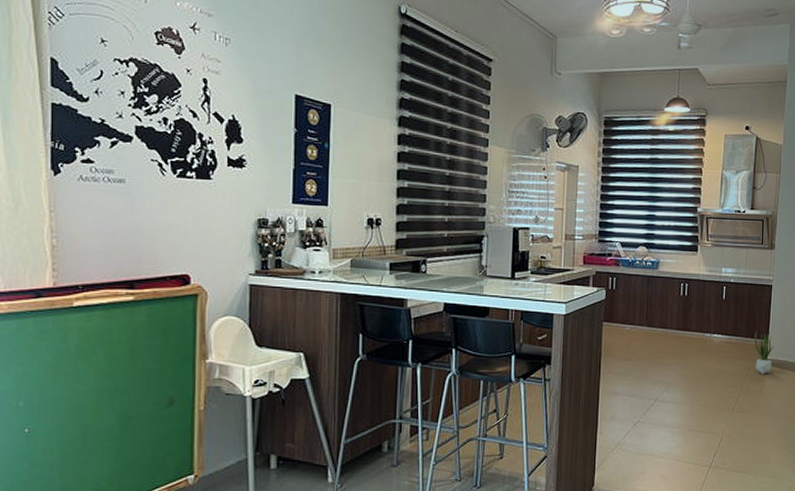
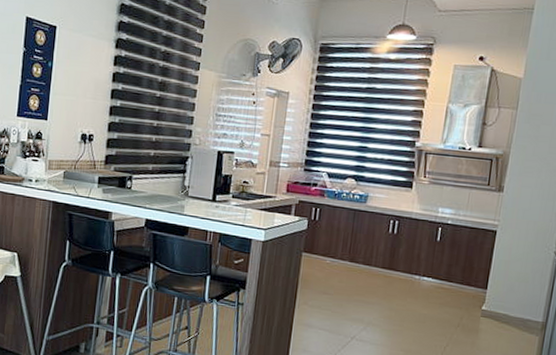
potted plant: present [754,331,774,374] -> none [468,278,493,326]

